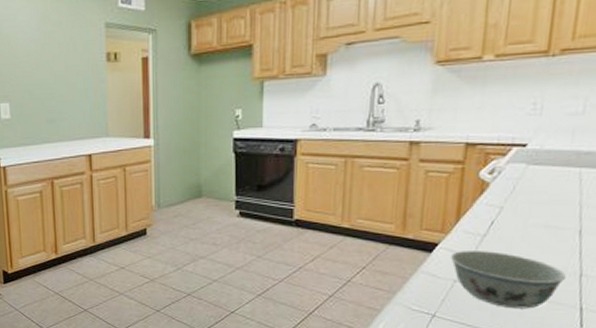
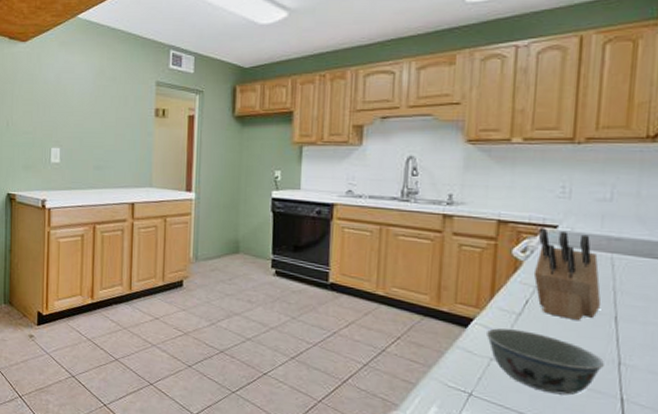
knife block: none [500,147,567,238] -> present [533,227,602,321]

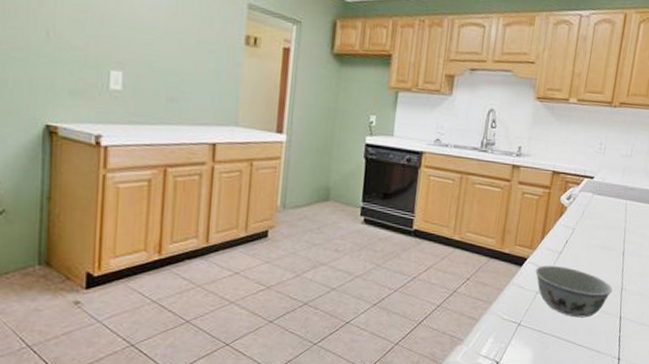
knife block: present [533,227,602,321] -> none [573,178,617,257]

